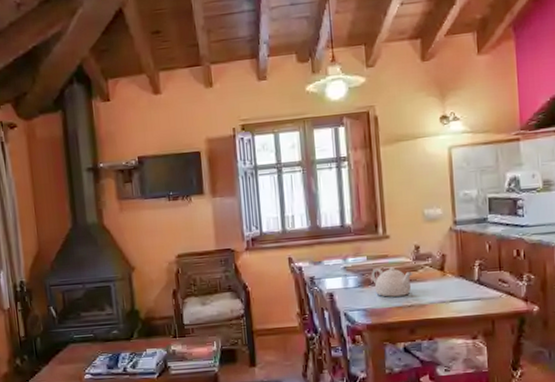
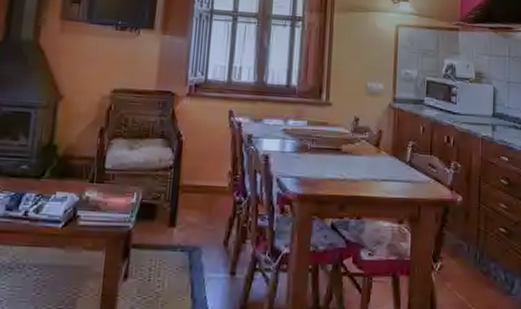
teapot: present [371,267,412,297] -> none [308,135,349,168]

